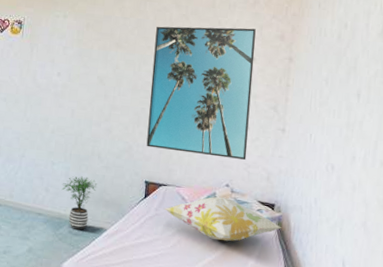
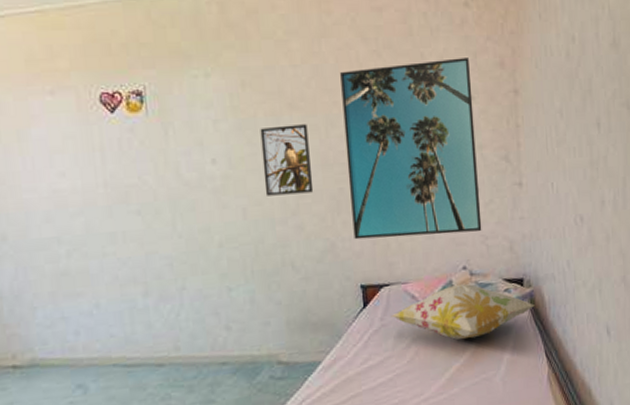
potted plant: present [61,176,98,230] -> none [248,297,298,372]
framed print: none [89,57,127,108] -> present [260,124,314,196]

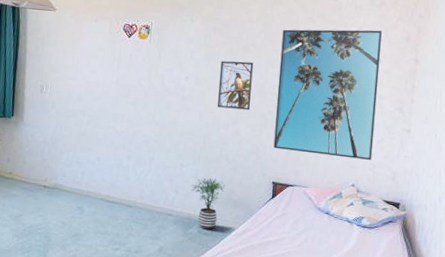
potted plant: none [248,297,298,372] -> present [190,177,226,230]
decorative pillow: present [391,283,536,340] -> none [291,196,407,240]

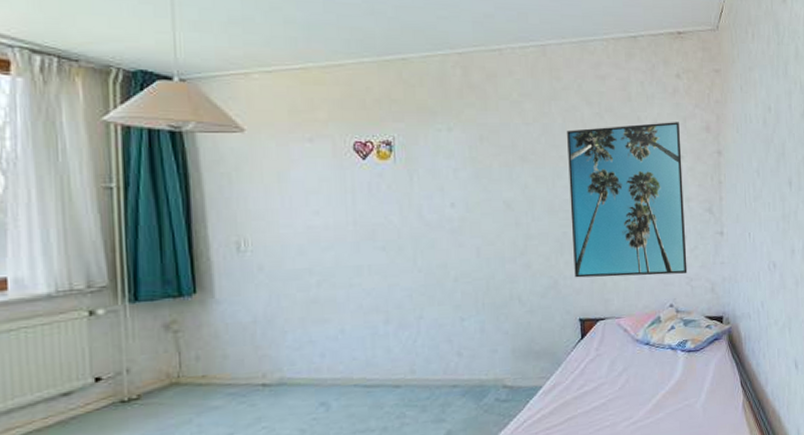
potted plant: present [190,177,226,230] -> none [478,327,523,395]
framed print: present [217,61,254,110] -> none [495,175,540,237]

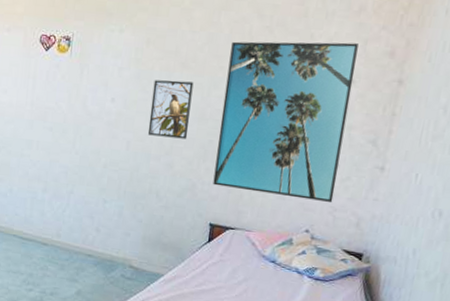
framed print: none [495,175,540,237] -> present [147,80,194,139]

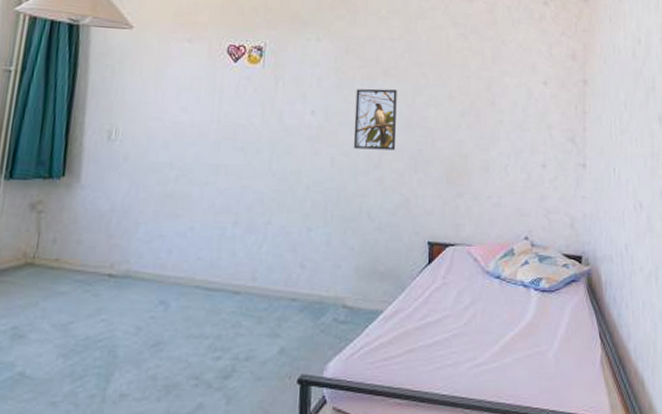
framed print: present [212,41,359,202] -> none [427,47,546,204]

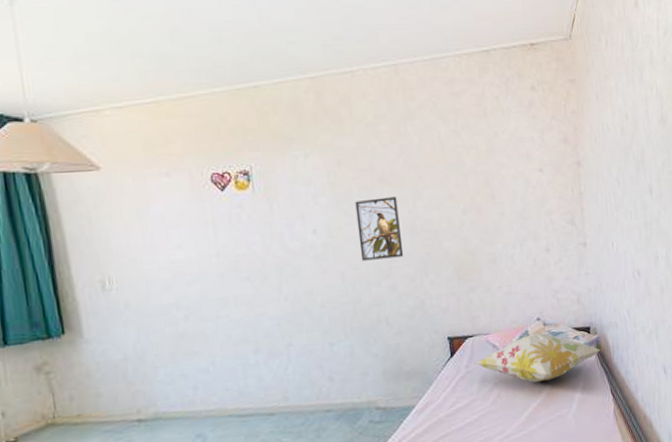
decorative pillow: none [453,253,593,309] -> present [475,332,602,382]

